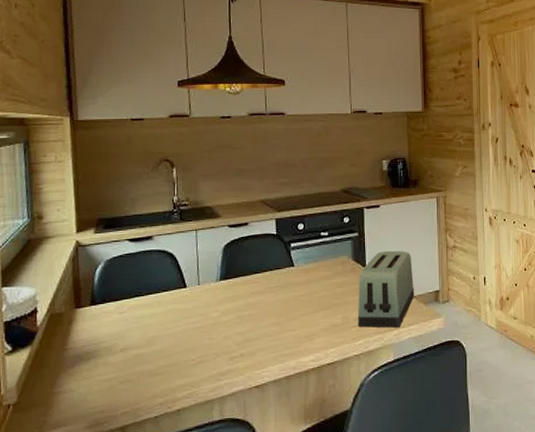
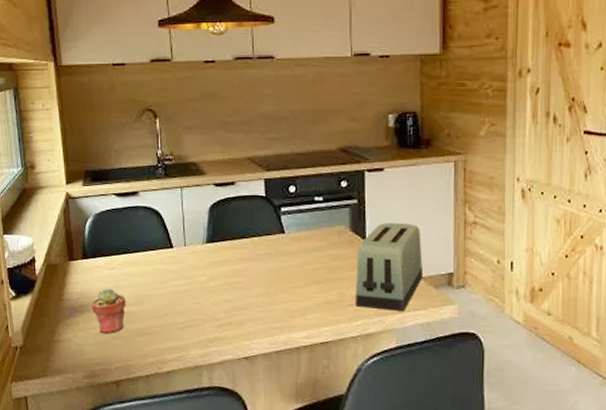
potted succulent: none [98,332,136,380] -> present [91,288,126,334]

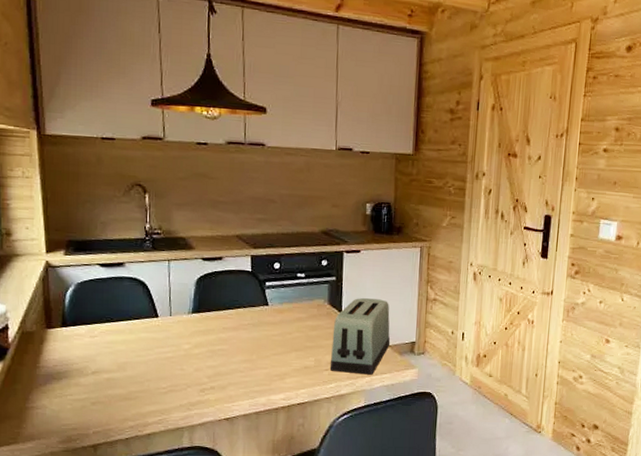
potted succulent: present [91,288,126,334] -> none [69,355,107,400]

